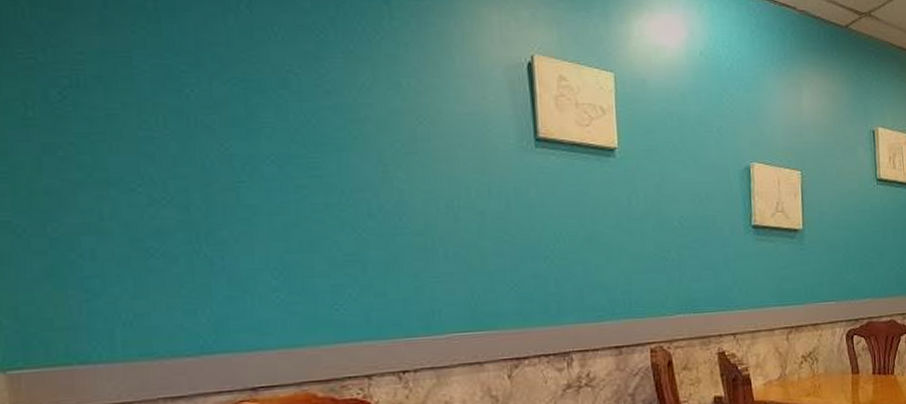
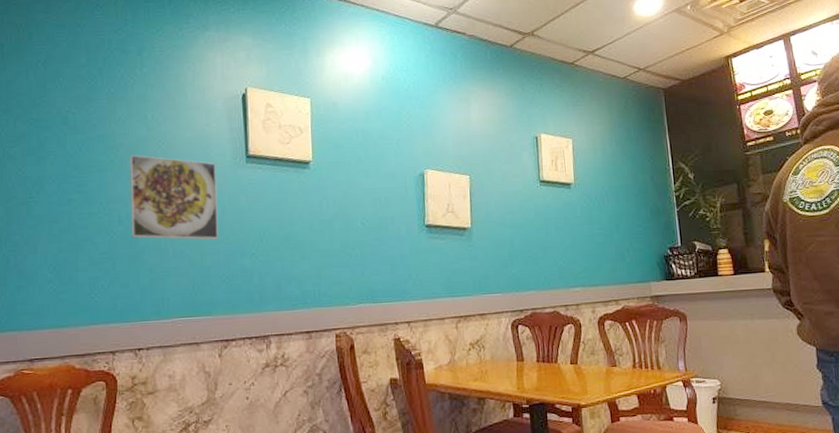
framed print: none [379,132,502,240] -> present [130,155,218,240]

